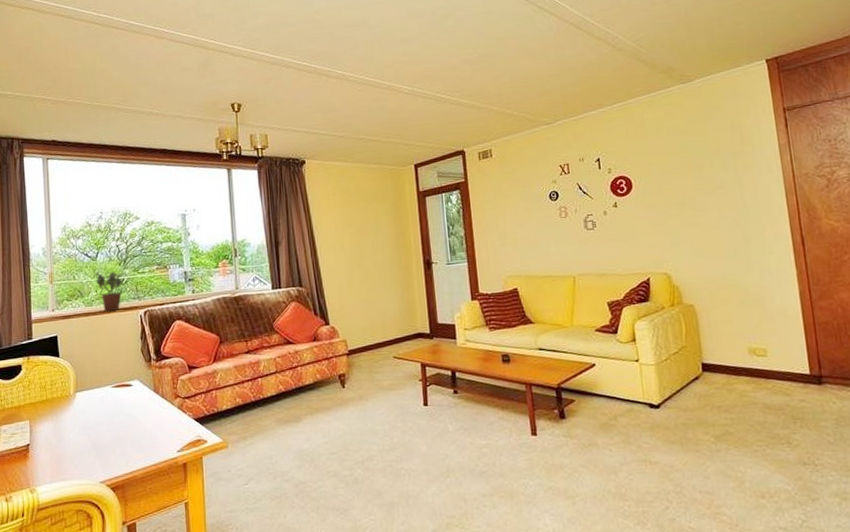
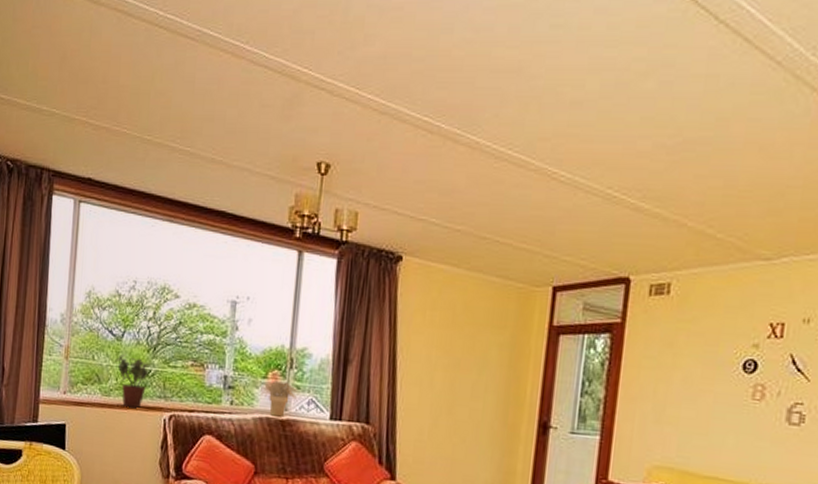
potted plant: none [215,267,246,295] -> present [260,379,300,417]

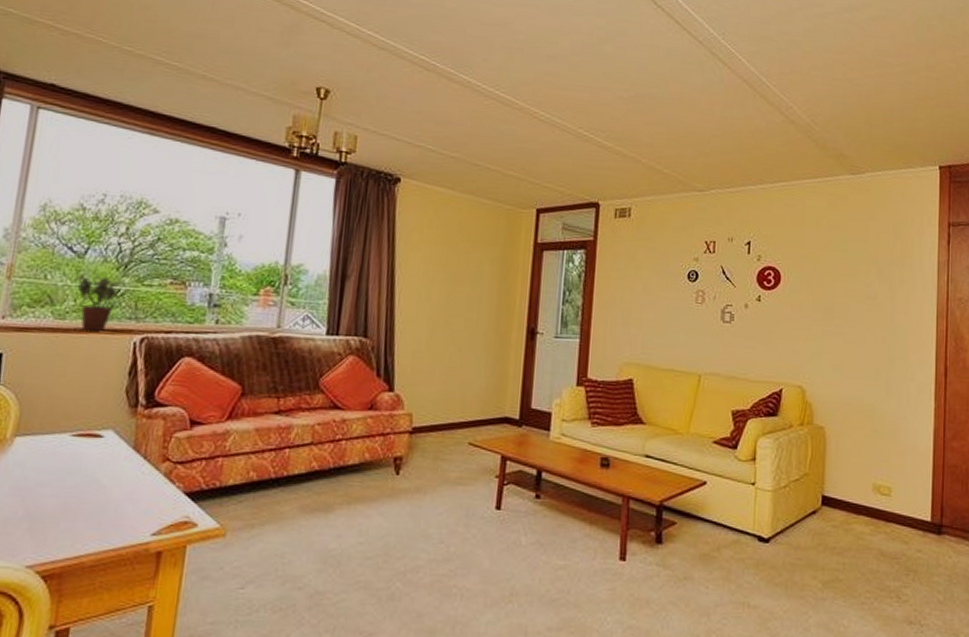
potted plant: present [260,379,300,417] -> none [250,296,295,334]

